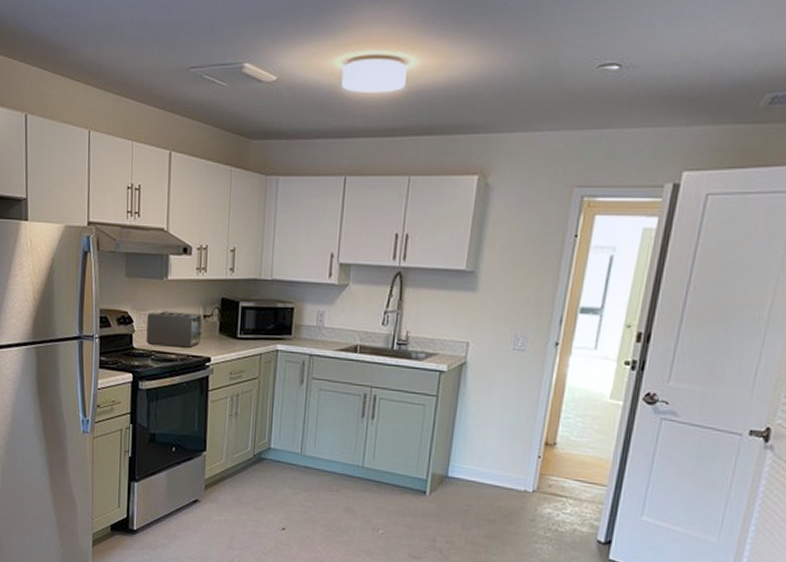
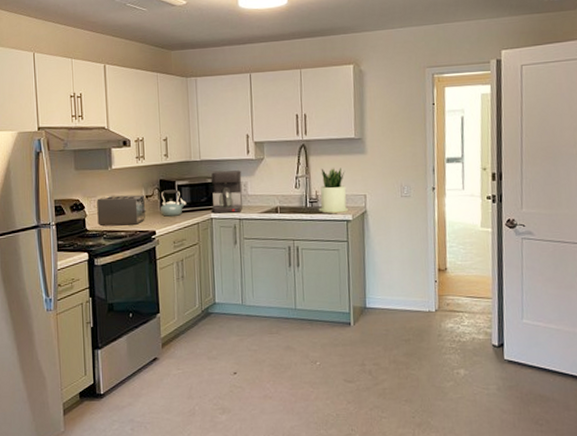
kettle: none [218,311,250,343] -> present [160,189,187,217]
coffee maker: none [277,294,319,348] -> present [211,170,243,214]
planter: none [406,305,447,362] -> present [318,167,349,214]

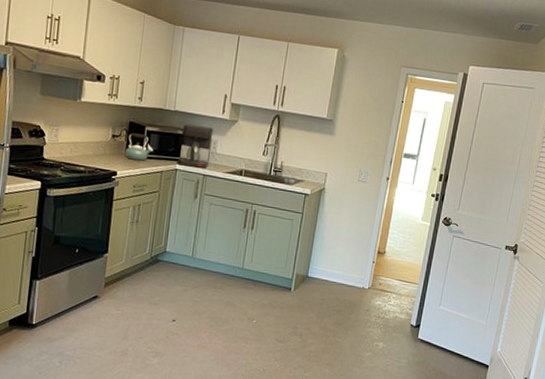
toaster: present [97,194,146,226] -> none [57,127,111,162]
planter: present [318,167,349,214] -> none [280,141,312,187]

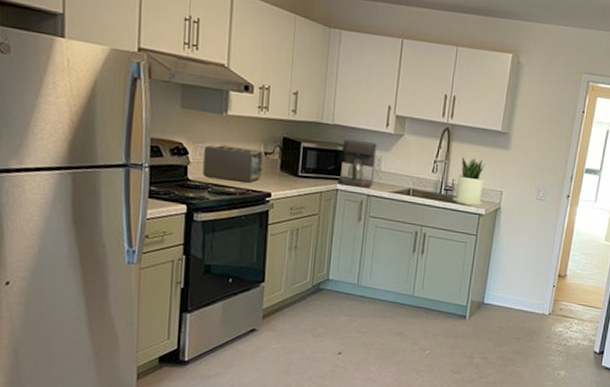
toaster: none [57,127,111,162] -> present [203,144,263,183]
kettle: present [124,133,154,161] -> none [279,150,311,181]
planter: none [280,141,312,187] -> present [452,157,486,207]

